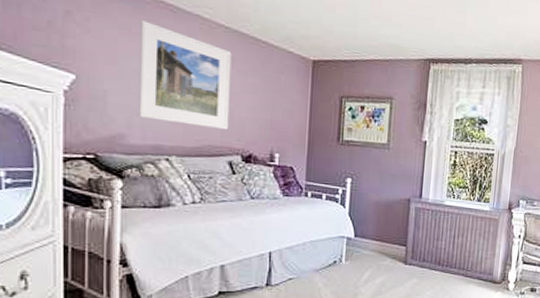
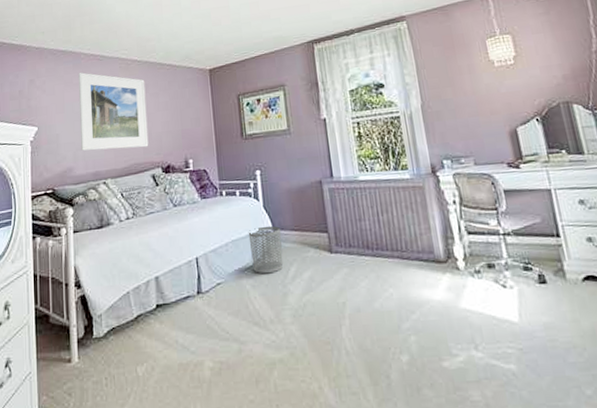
waste bin: none [328,232,363,275] -> present [248,225,284,274]

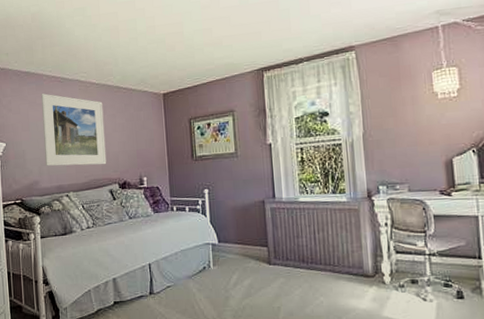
waste bin: present [248,225,284,274] -> none [196,239,227,280]

